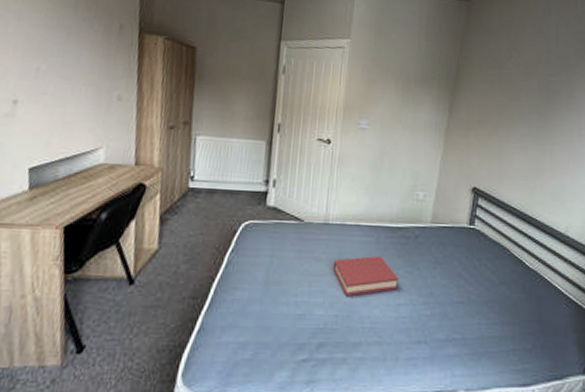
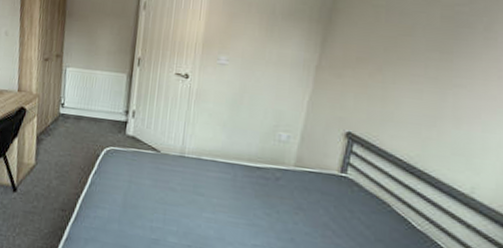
hardback book: present [332,256,399,297] -> none [187,192,256,231]

